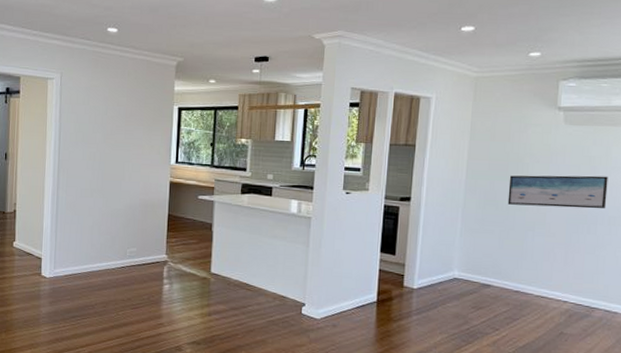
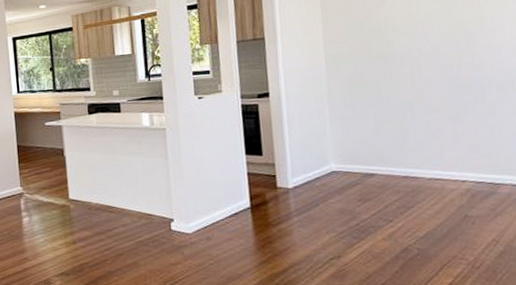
wall art: present [507,175,608,209] -> none [374,39,491,85]

